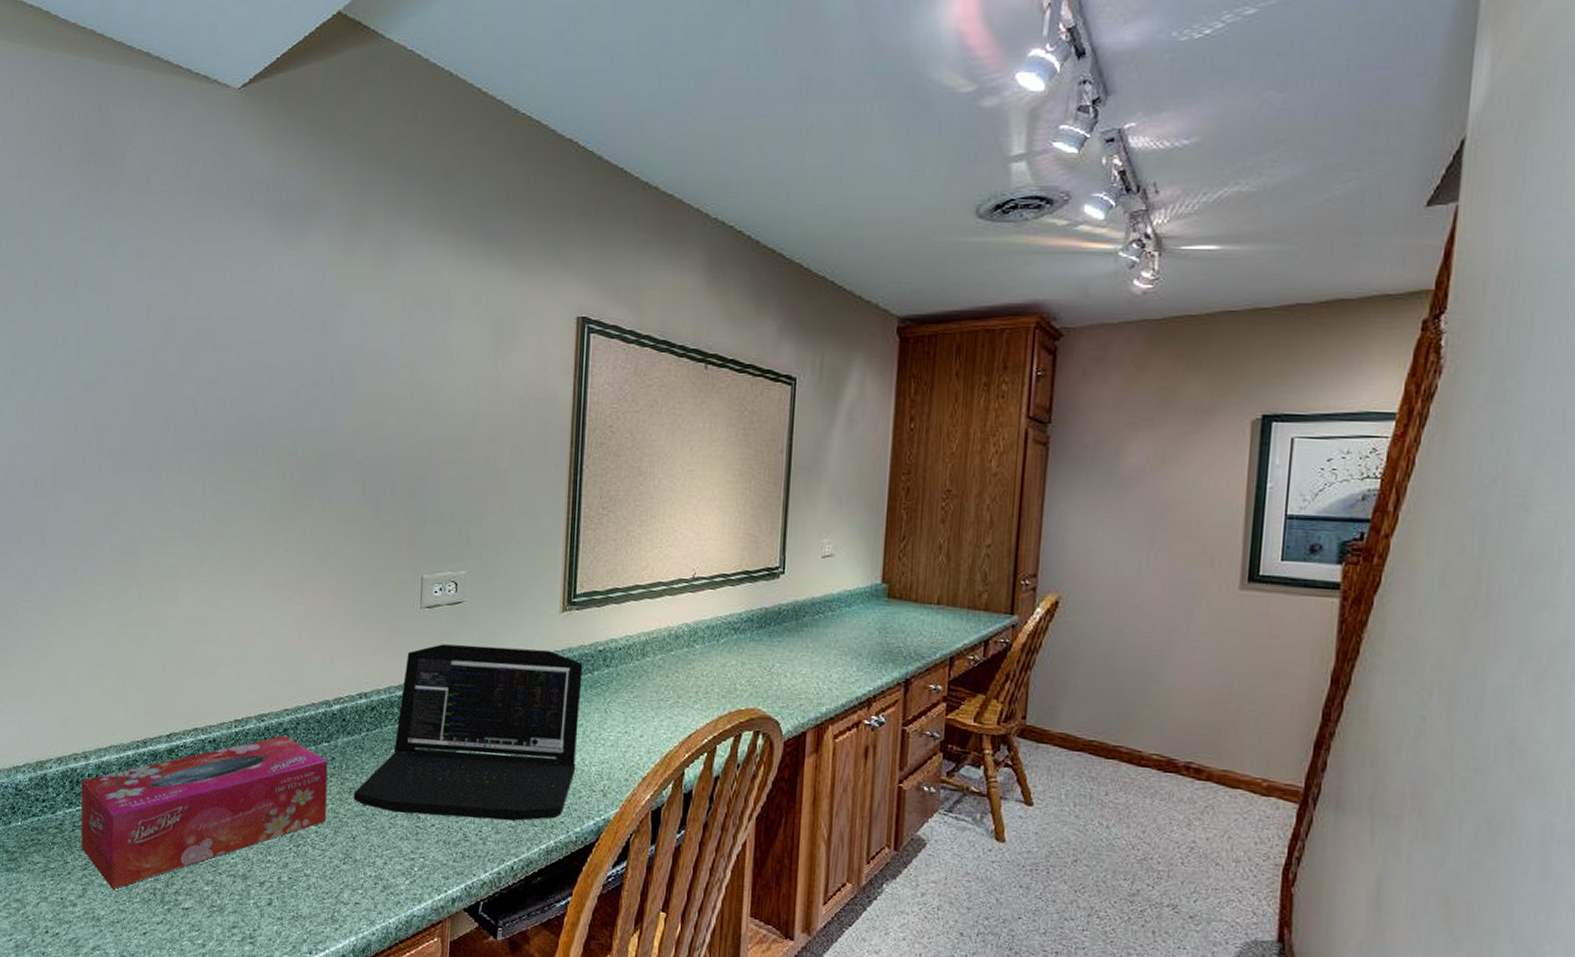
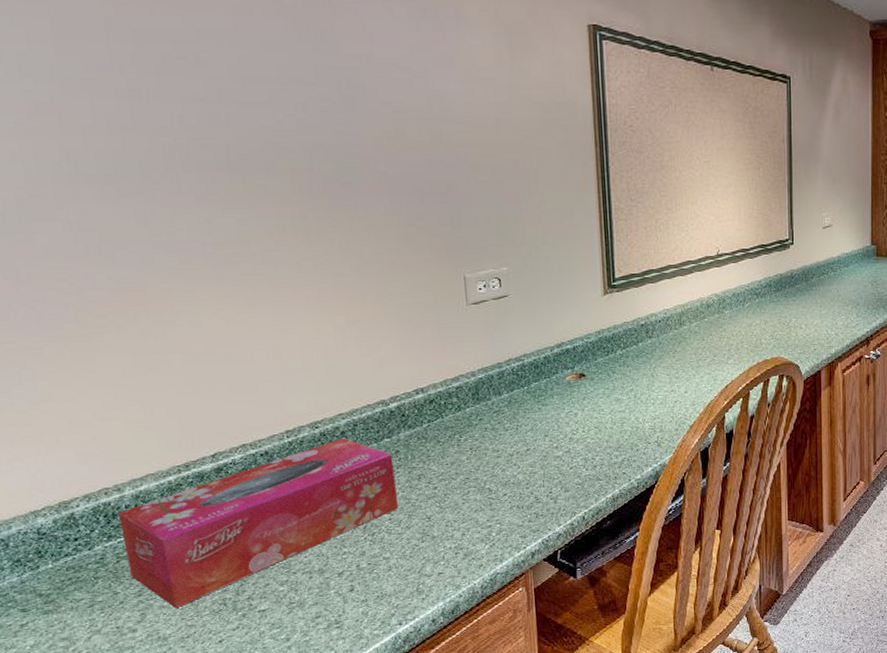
laptop: present [353,644,583,821] -> none [423,329,632,489]

